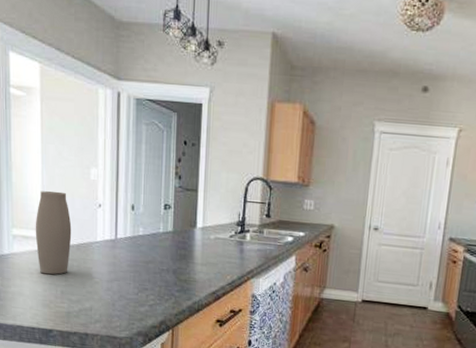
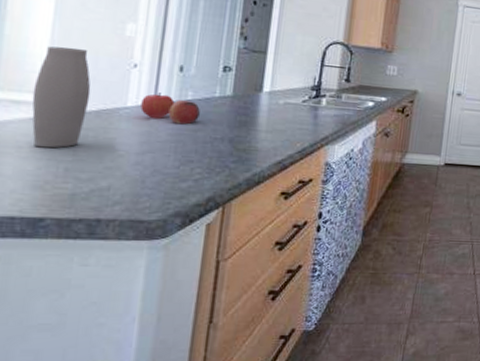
fruit: none [107,229,130,252] -> present [140,92,175,119]
fruit: none [127,235,149,257] -> present [168,100,200,125]

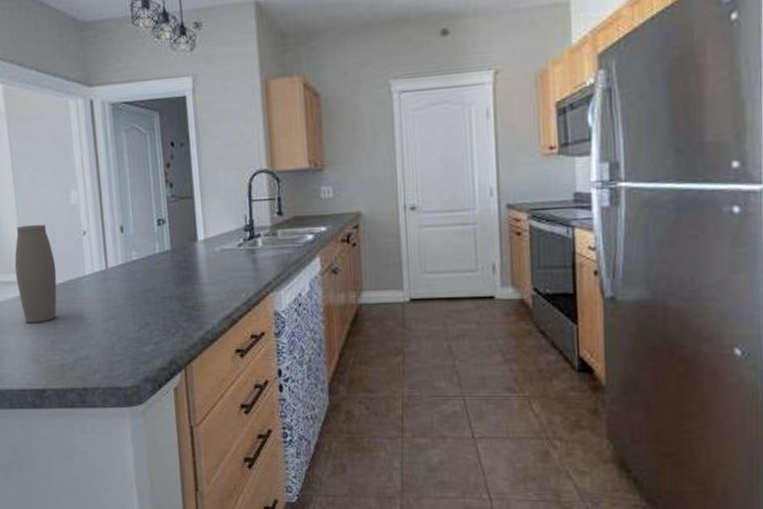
fruit: present [140,92,175,119] -> none [96,257,123,284]
fruit: present [168,100,200,125] -> none [119,261,146,287]

